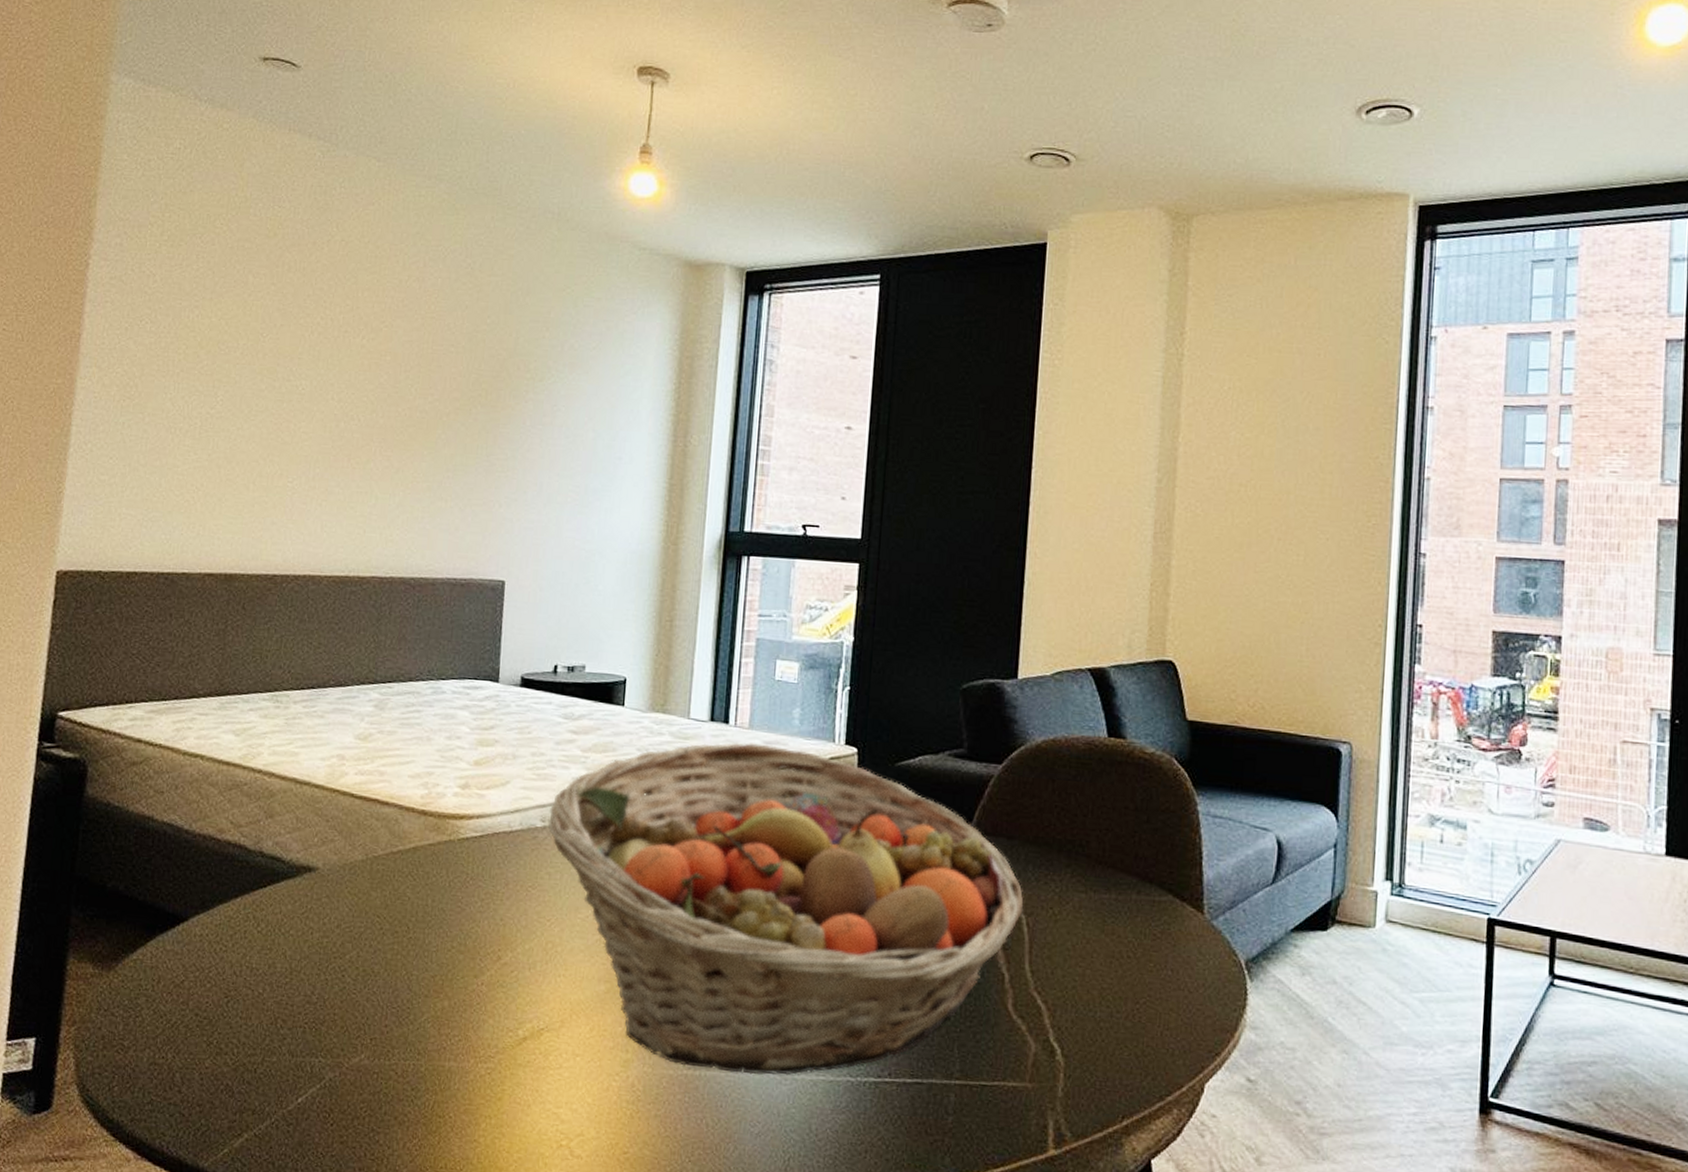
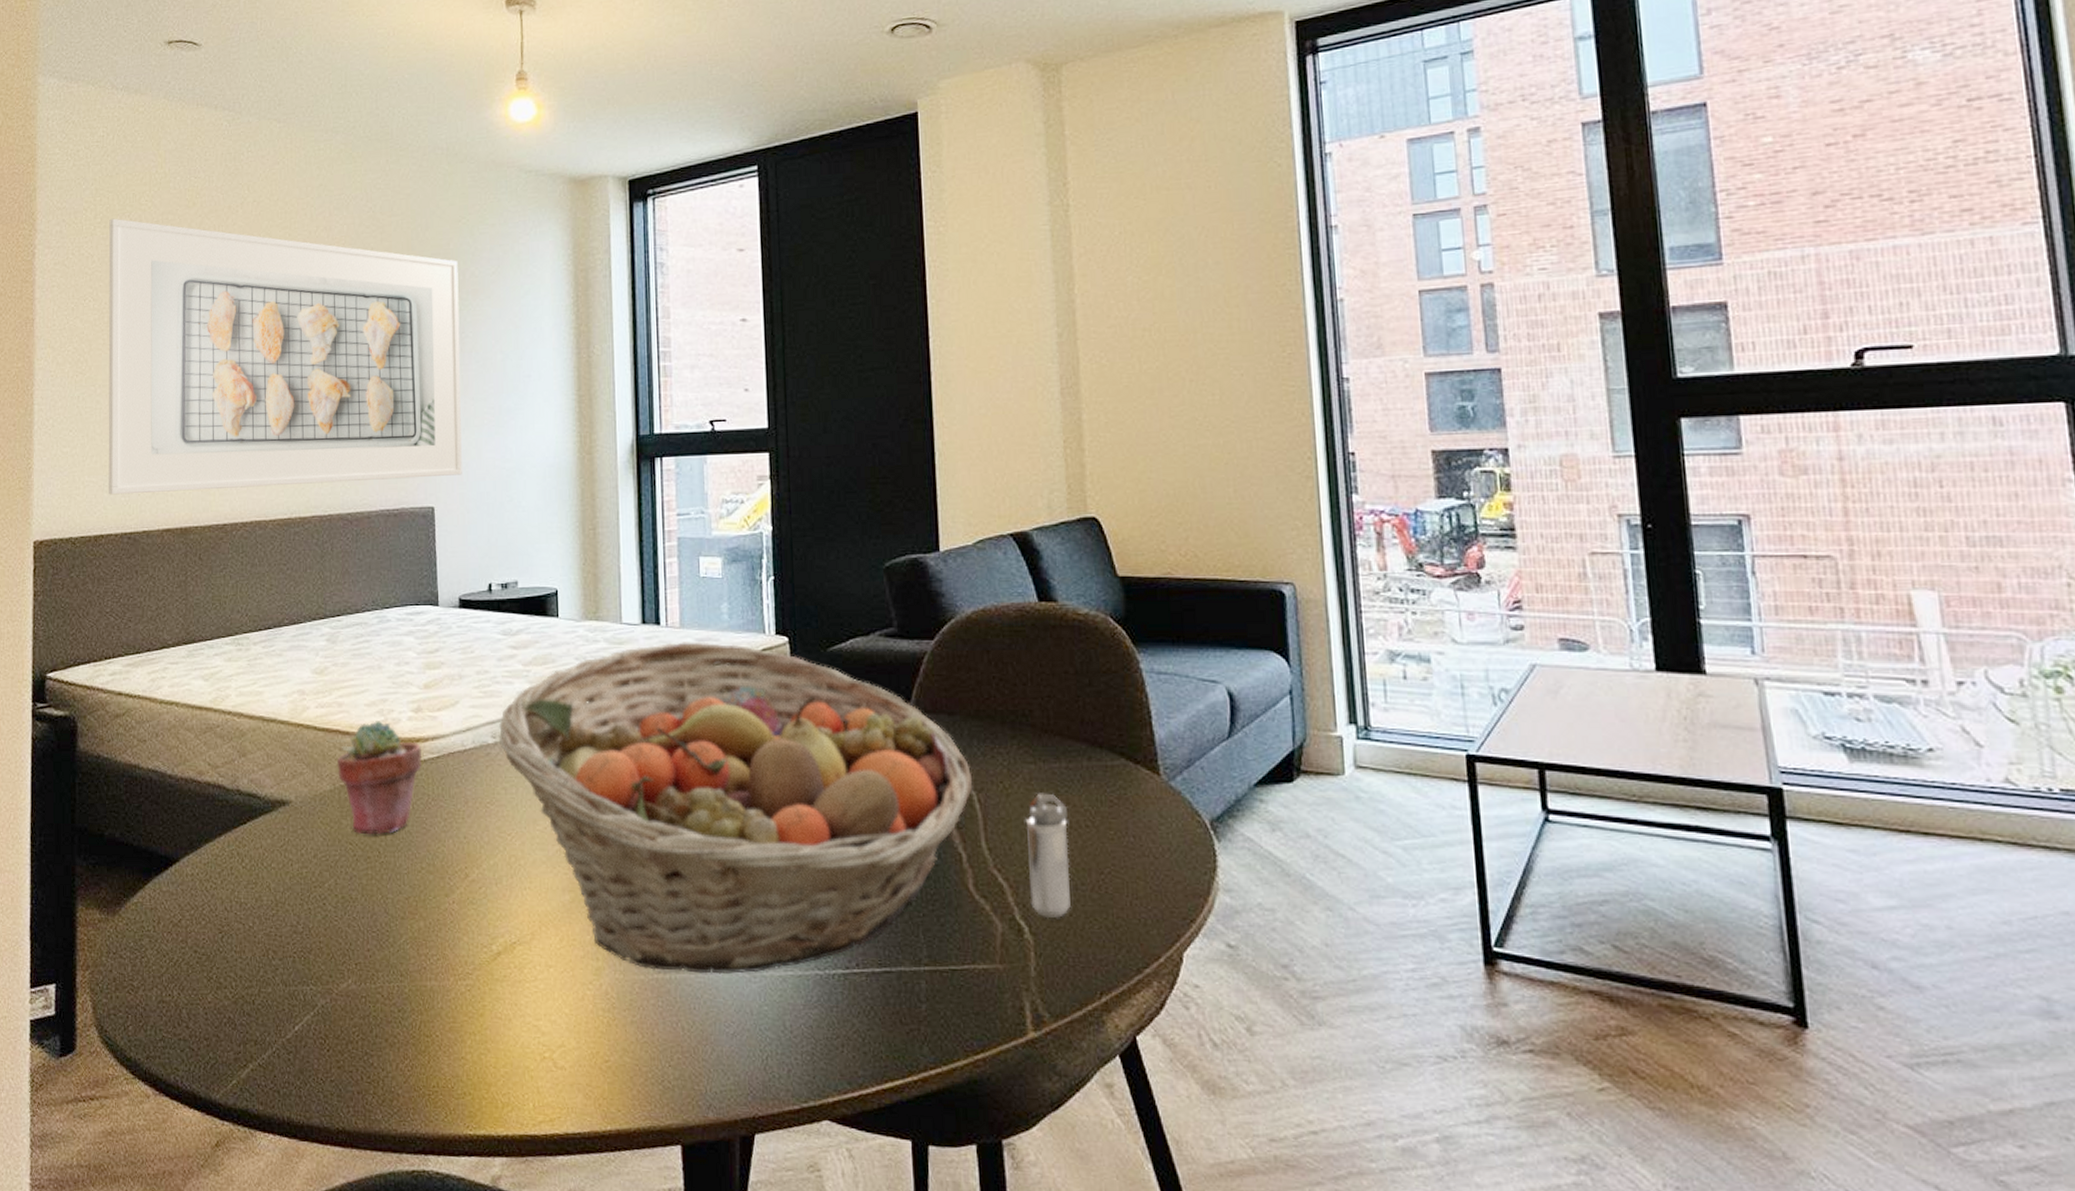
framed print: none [147,238,557,551] -> present [108,218,462,495]
potted succulent: none [371,793,465,910] -> present [336,721,423,835]
shaker: none [1066,921,1111,1043] -> present [1025,793,1071,919]

